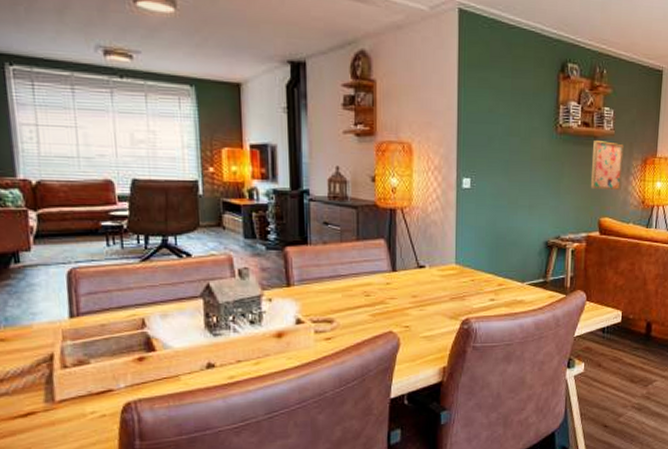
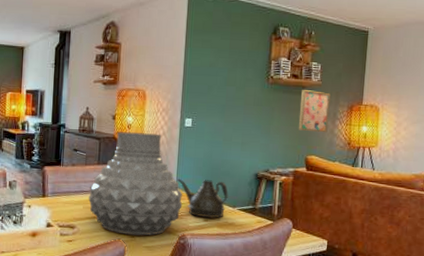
vase: none [348,197,464,325] -> present [89,132,183,236]
teapot: none [457,252,516,297] -> present [177,178,228,219]

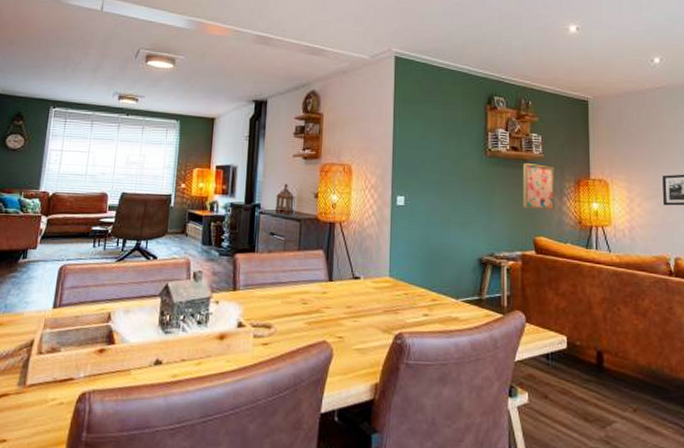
vase: present [89,132,183,236] -> none [288,212,398,336]
teapot: present [177,178,228,219] -> none [391,265,450,313]

